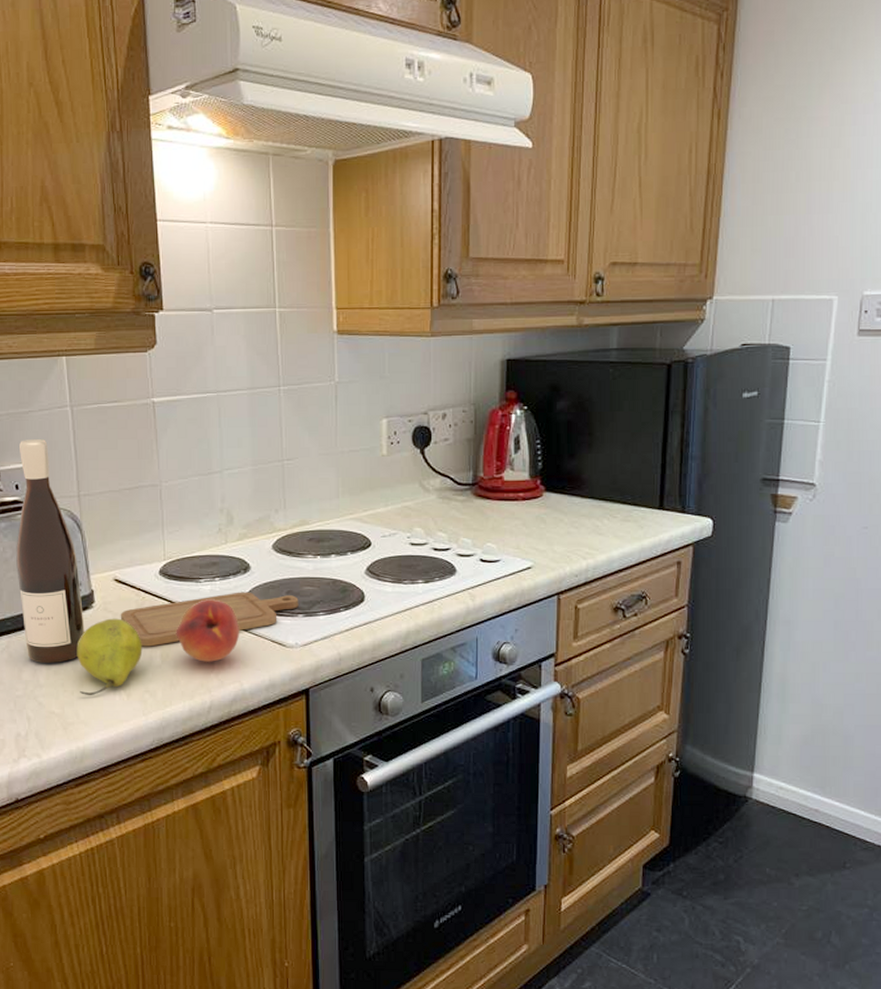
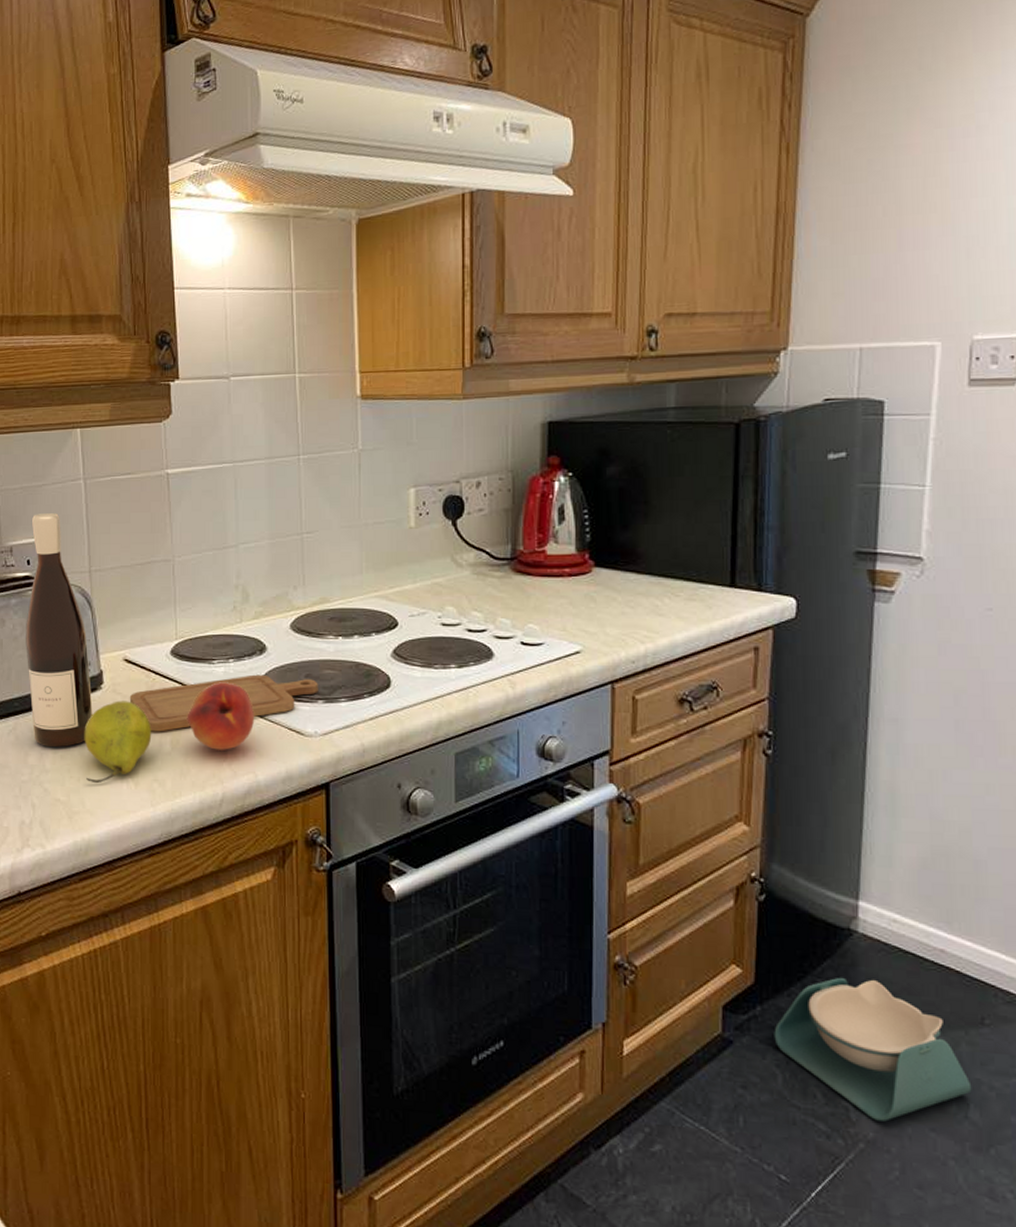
pet bowl: none [683,837,834,950] -> present [774,978,972,1122]

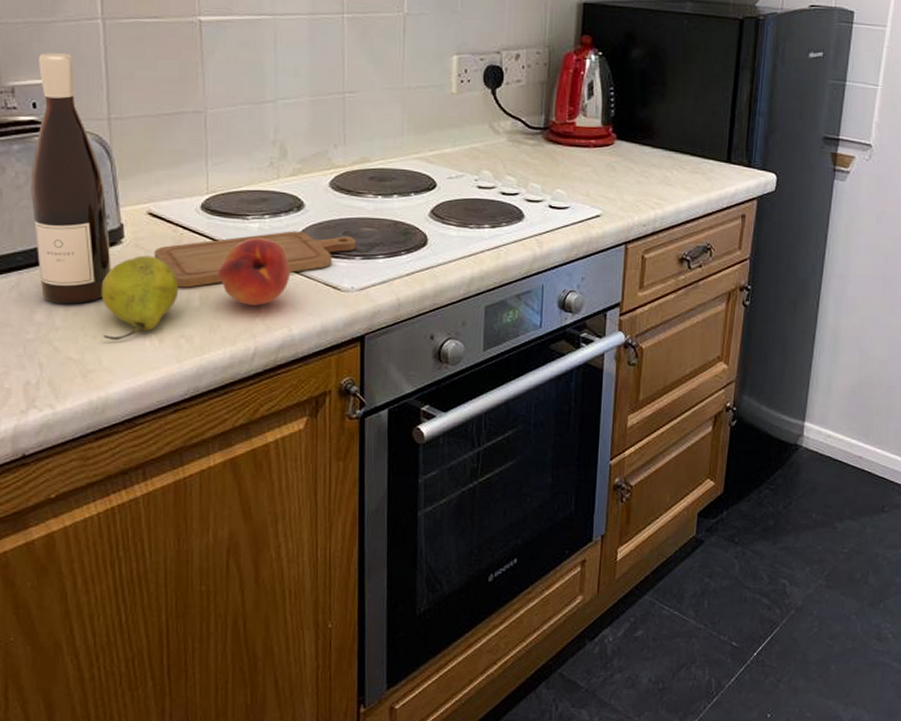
pet bowl: present [774,978,972,1122] -> none [735,484,872,592]

